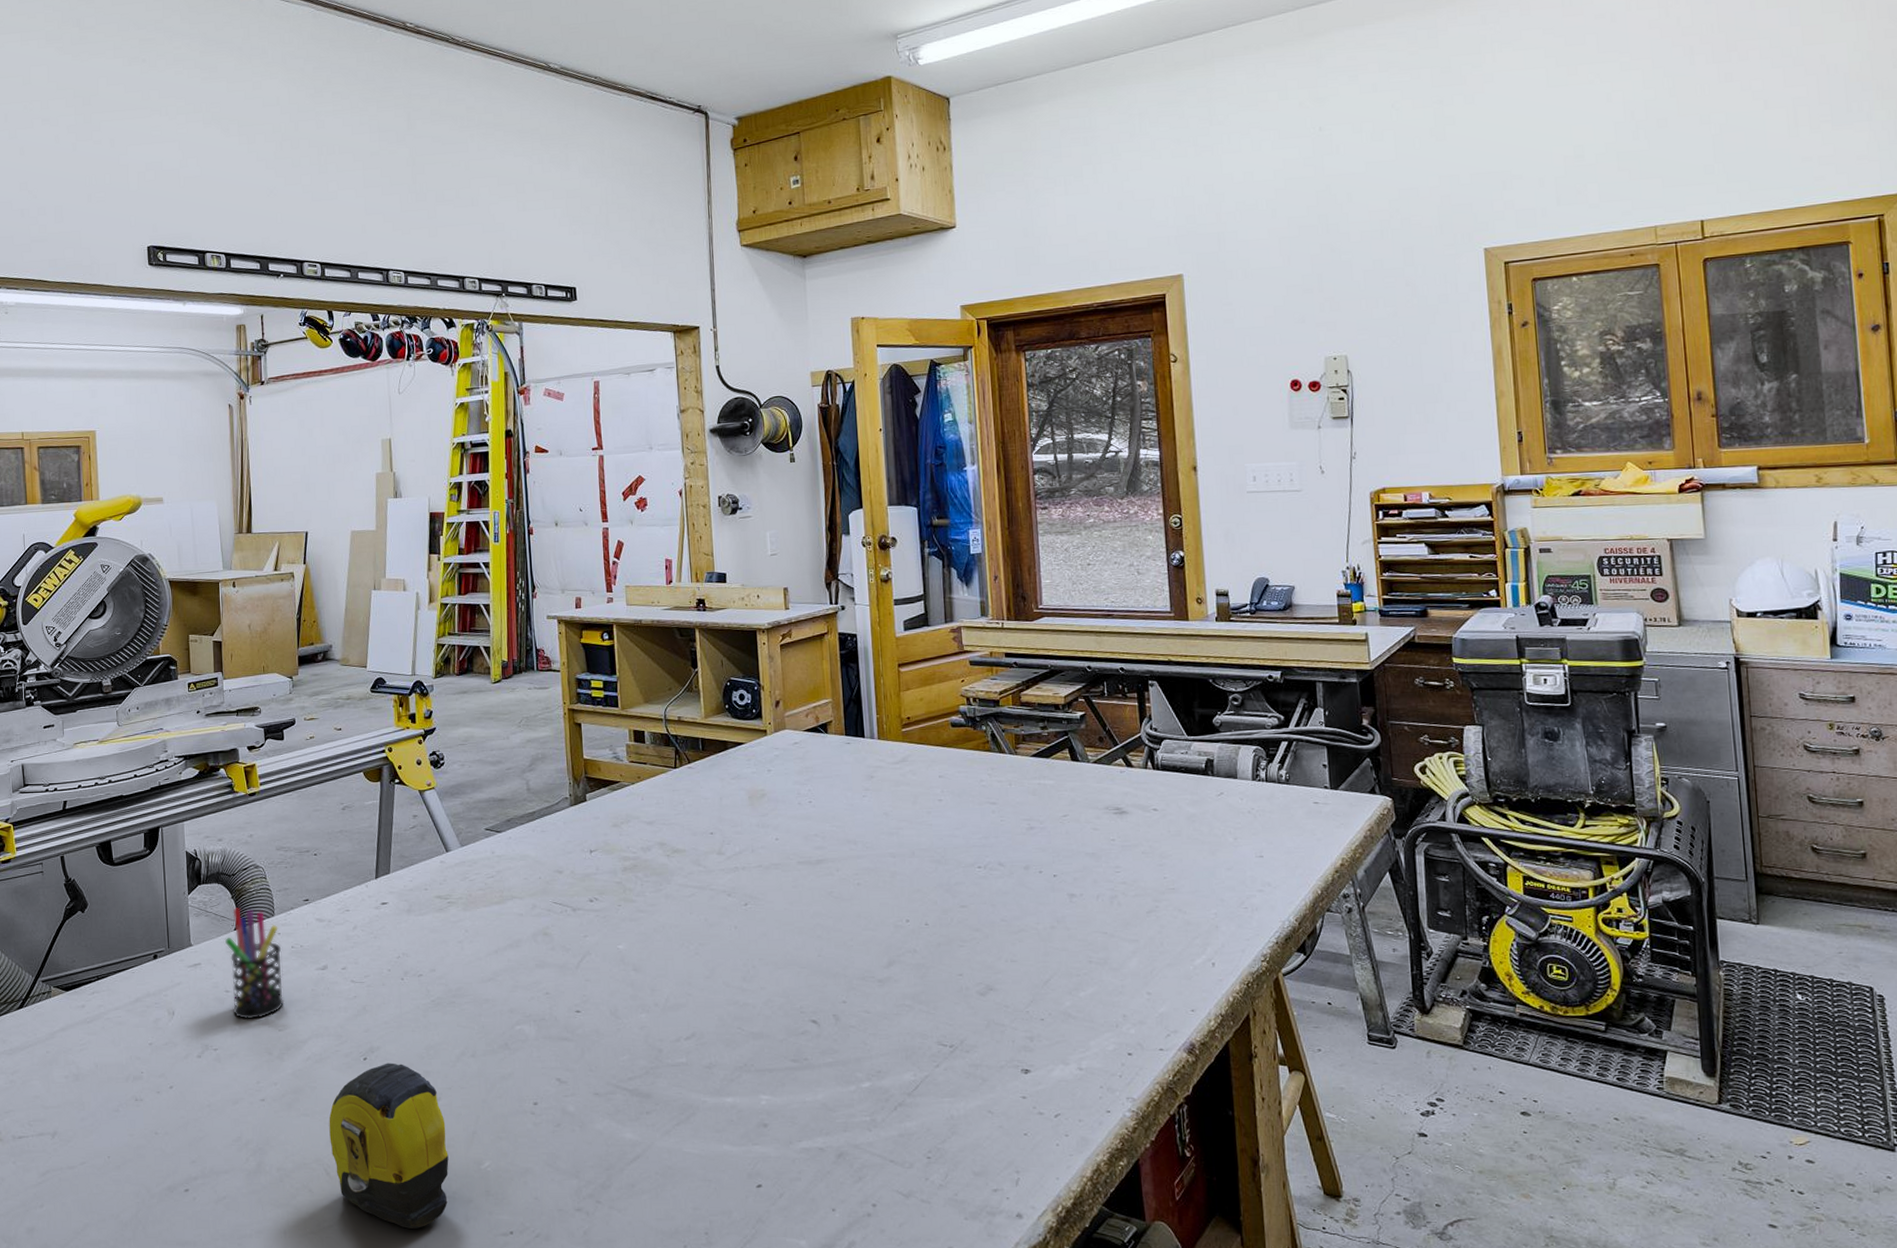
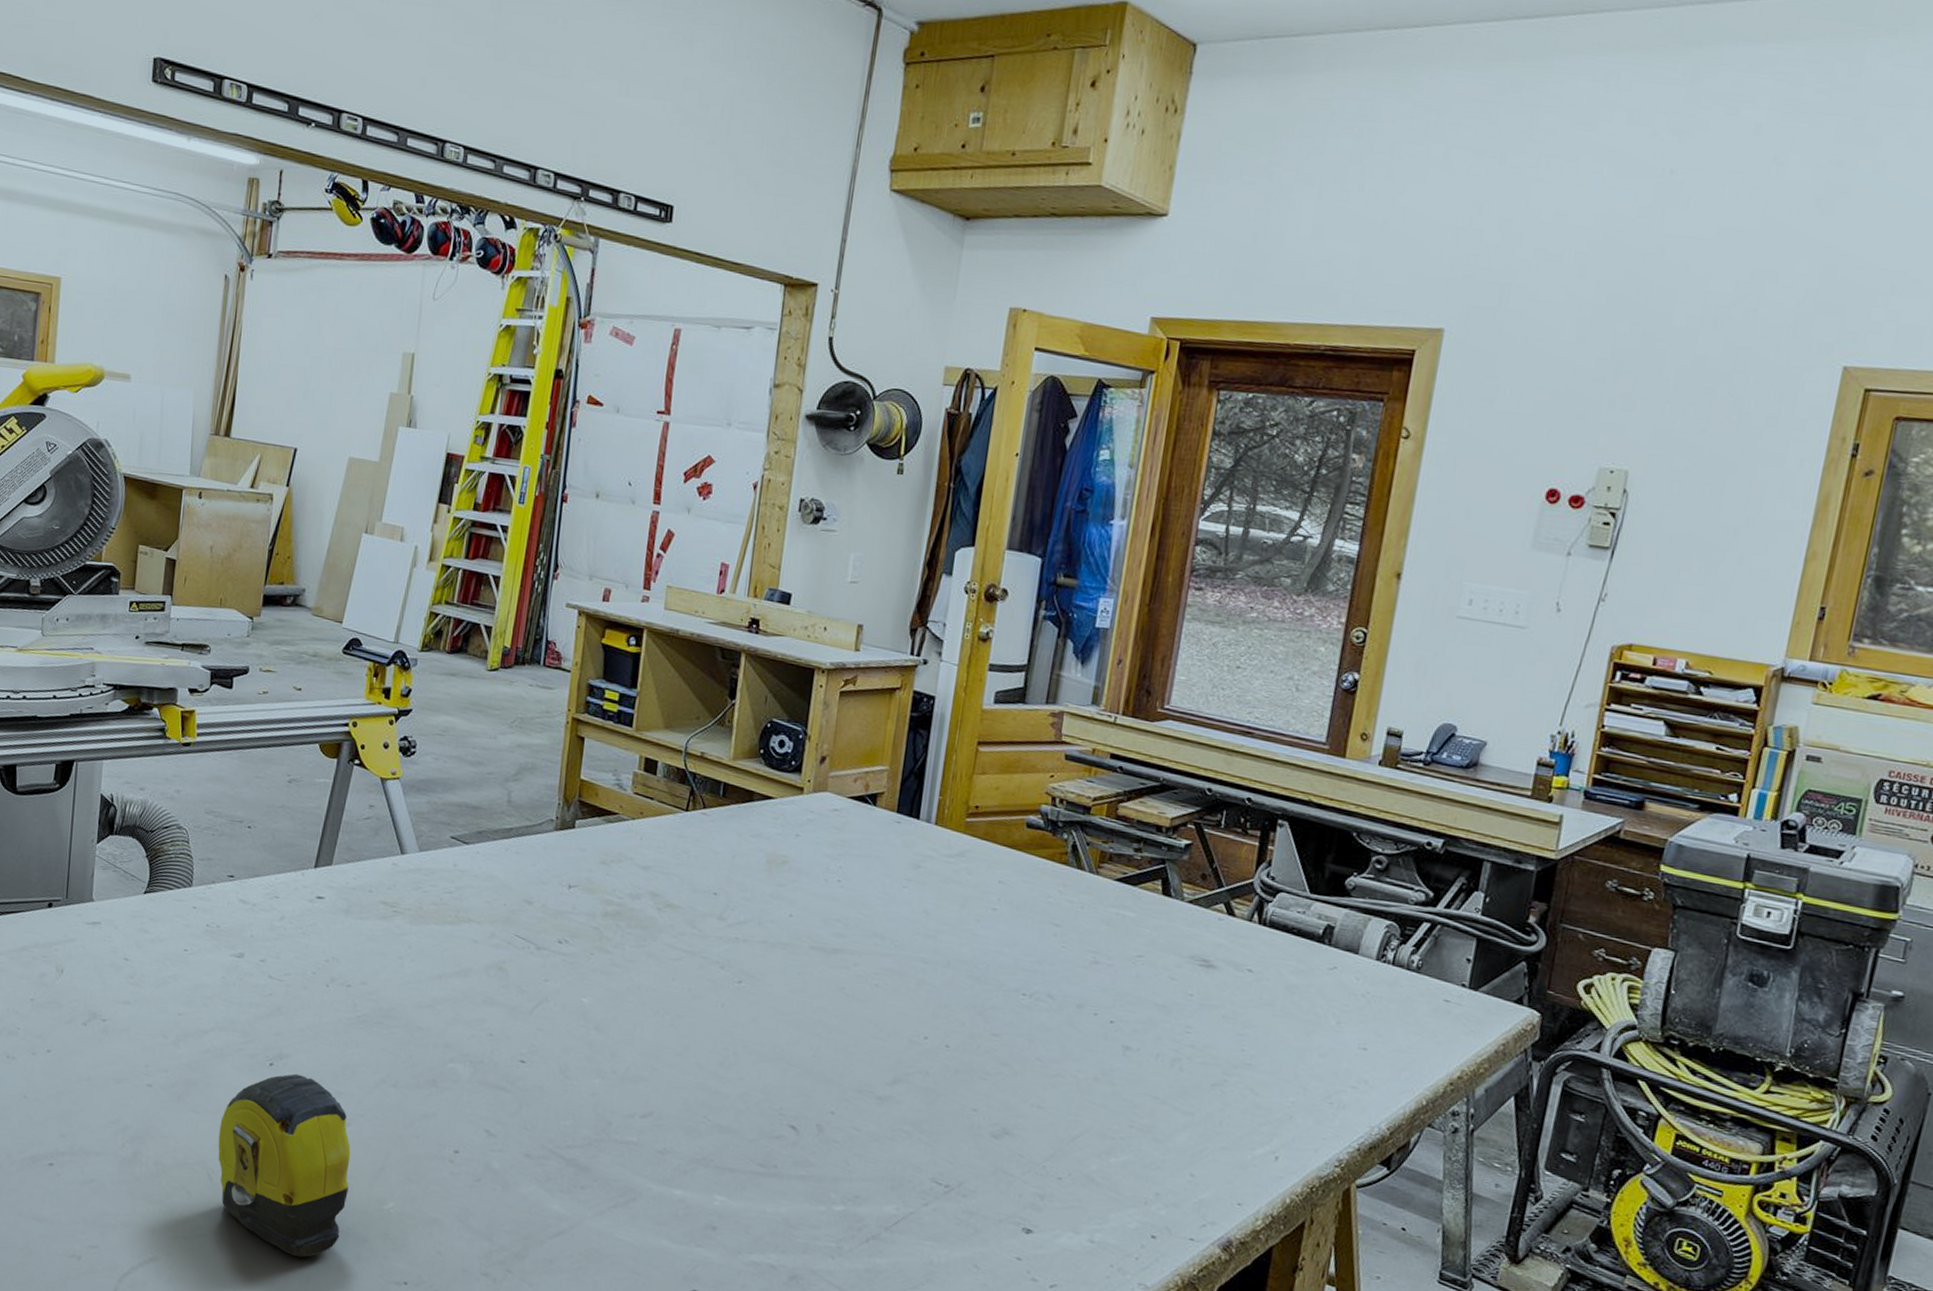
pen holder: present [224,908,285,1020] -> none [129,868,195,997]

